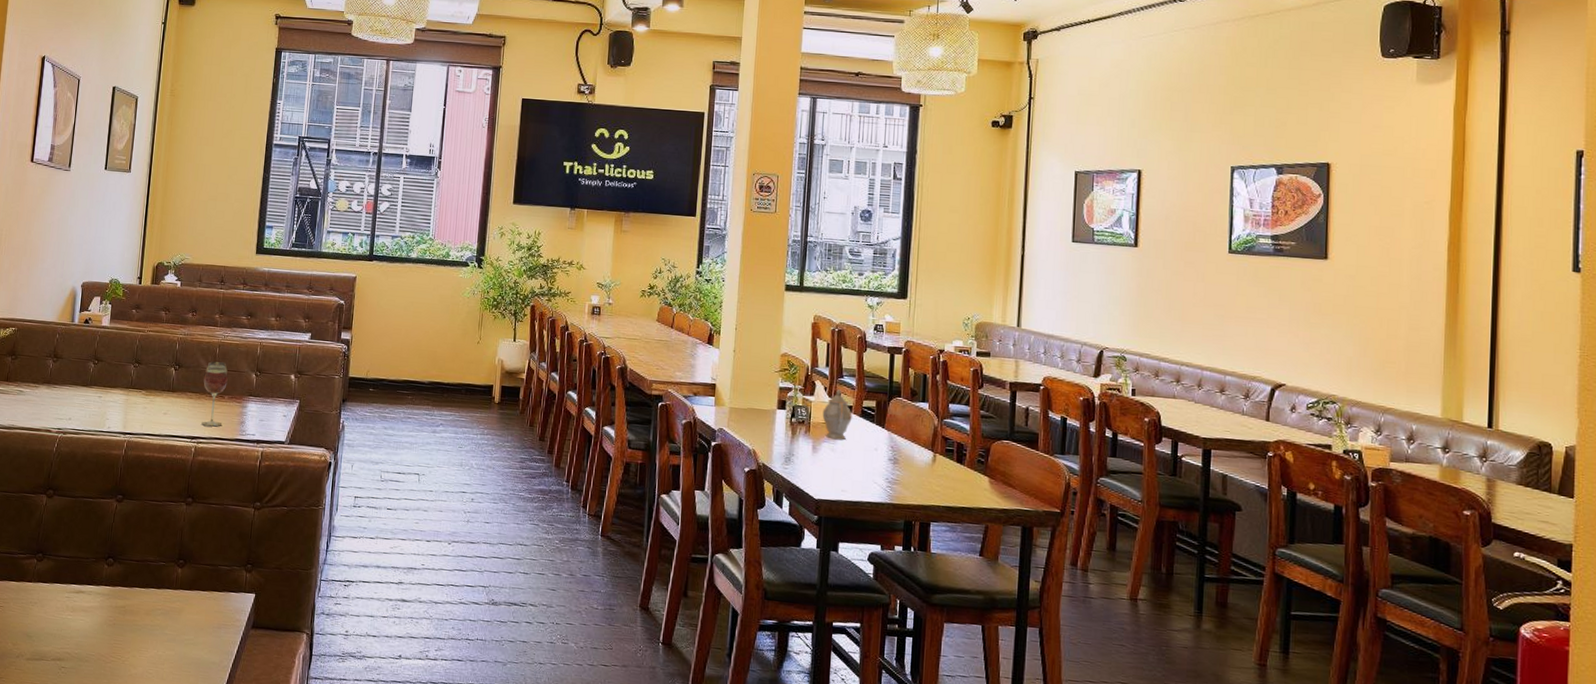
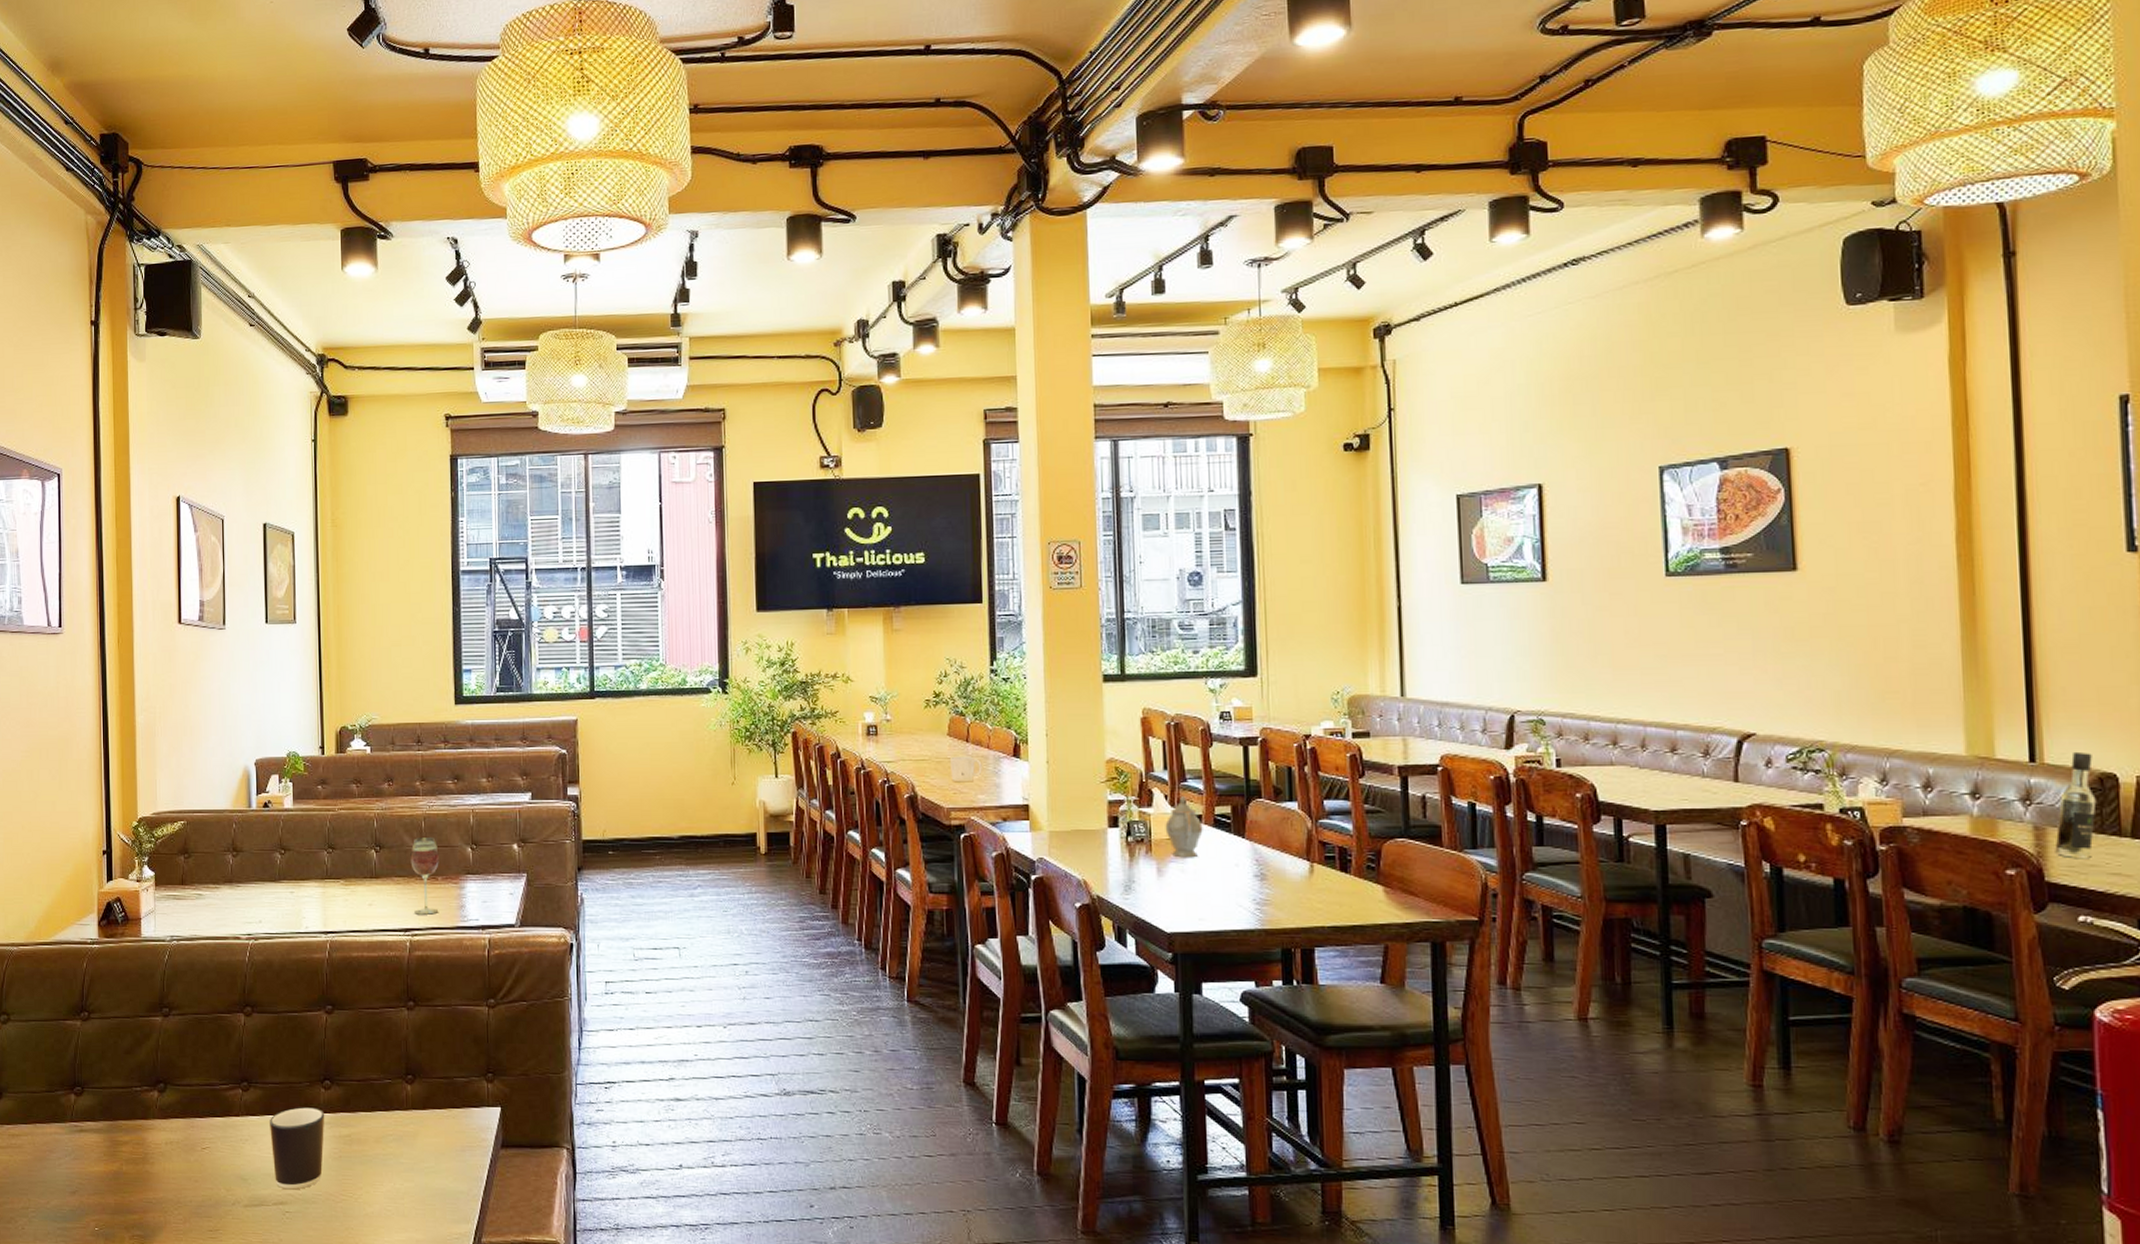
mug: none [55,579,106,649] -> present [270,1107,325,1190]
mug: none [655,338,682,361] -> present [949,756,982,783]
bottle: none [1501,423,1535,508] -> present [2055,751,2097,859]

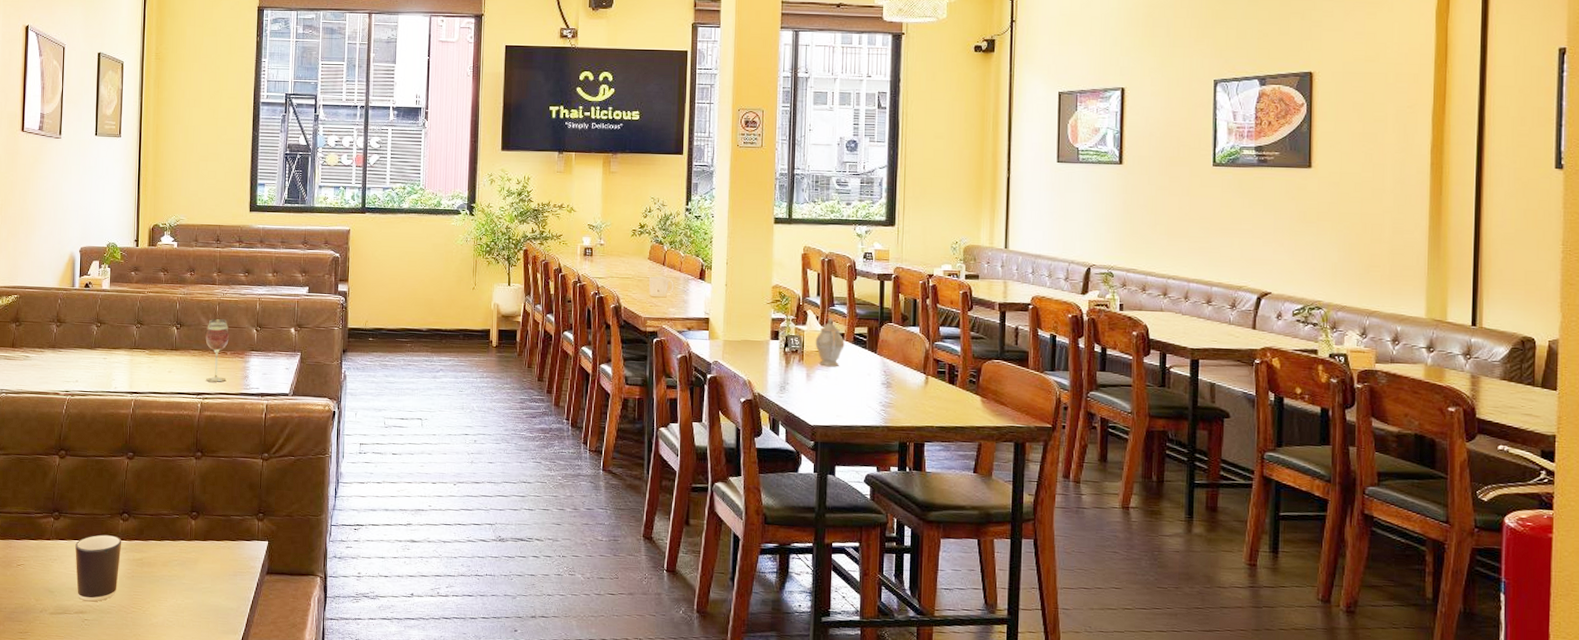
bottle: present [2055,751,2097,859] -> none [1485,319,1518,403]

